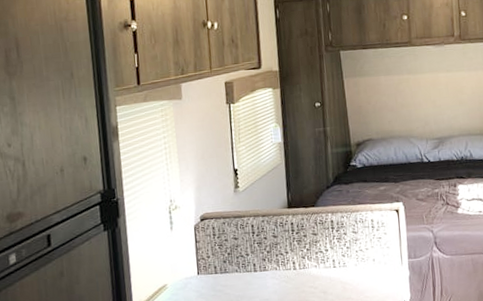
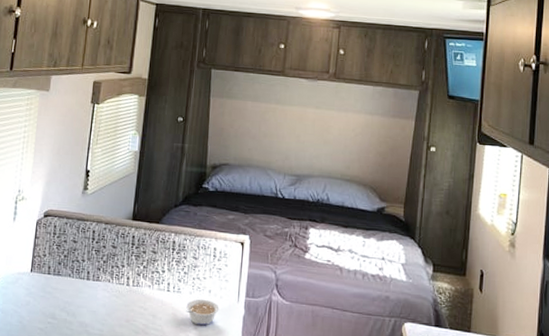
legume: none [354,268,386,293] -> present [186,299,219,326]

